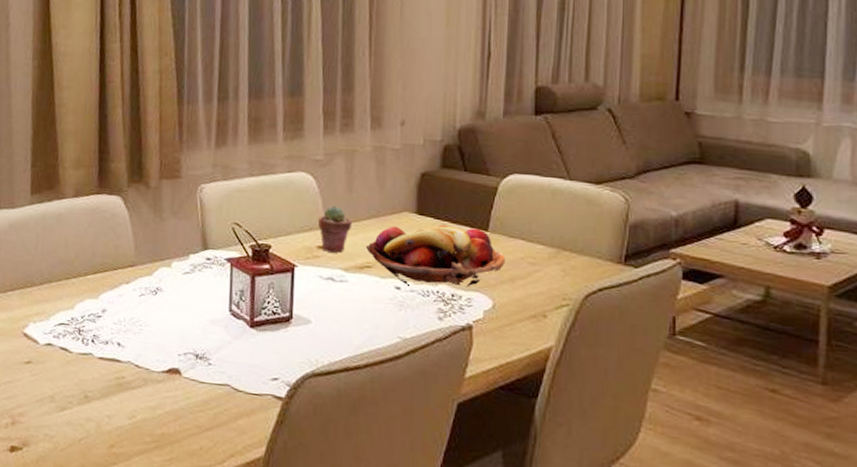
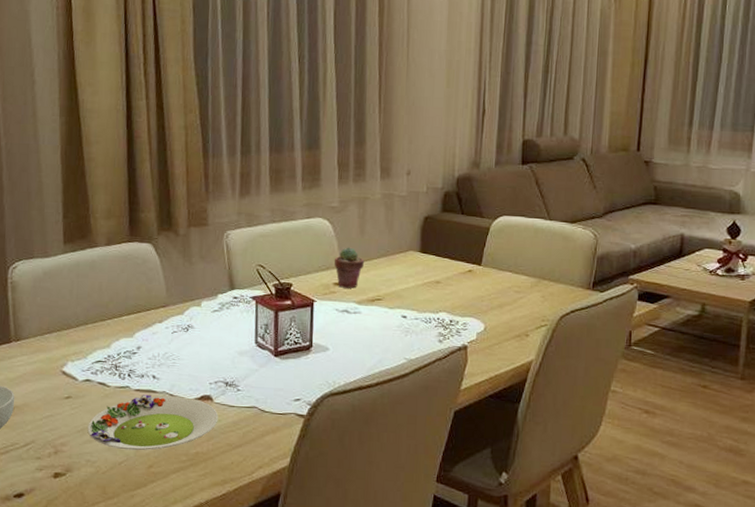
salad plate: none [47,363,187,428] -> present [87,394,218,451]
fruit basket: present [365,224,505,287] -> none [376,261,495,314]

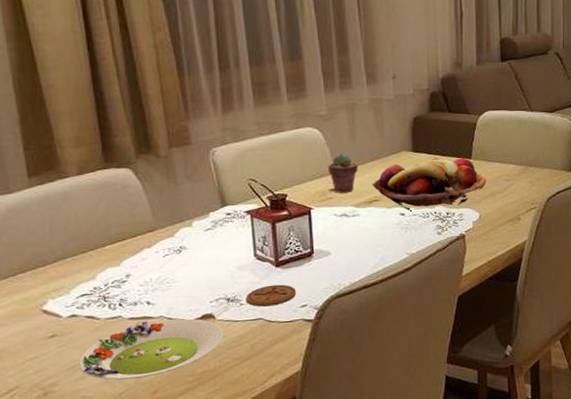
coaster: none [243,374,292,396] -> present [245,284,297,307]
fruit basket: none [376,261,495,314] -> present [372,158,486,210]

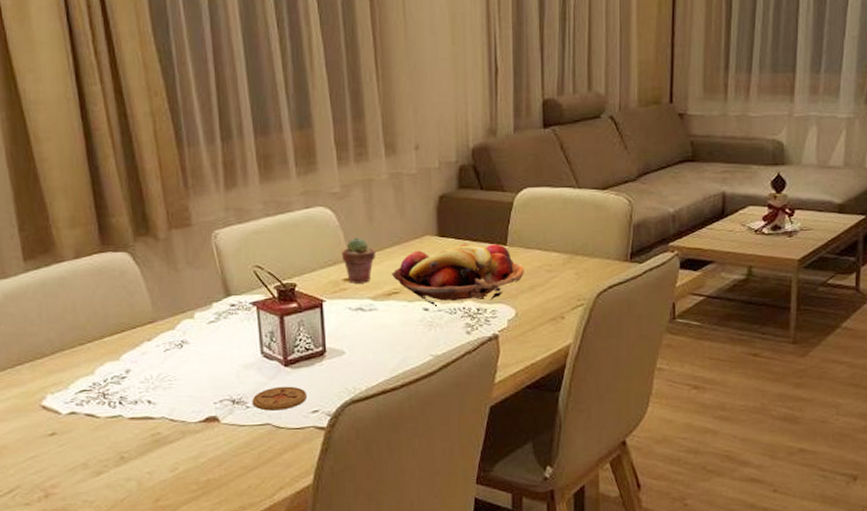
salad plate: present [79,318,223,381] -> none [79,420,228,485]

